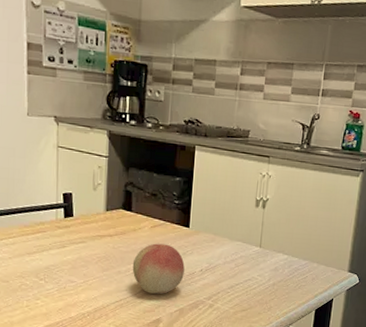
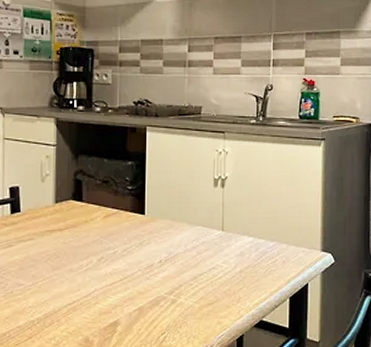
fruit: present [132,243,185,294] -> none [85,235,142,292]

